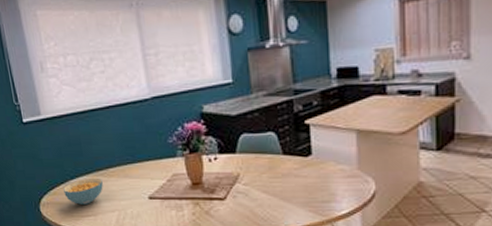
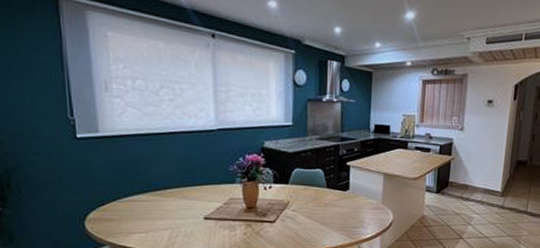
cereal bowl: present [63,177,103,205] -> none [115,197,159,222]

